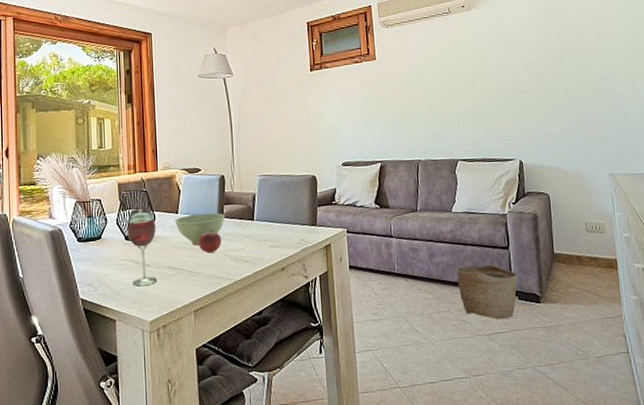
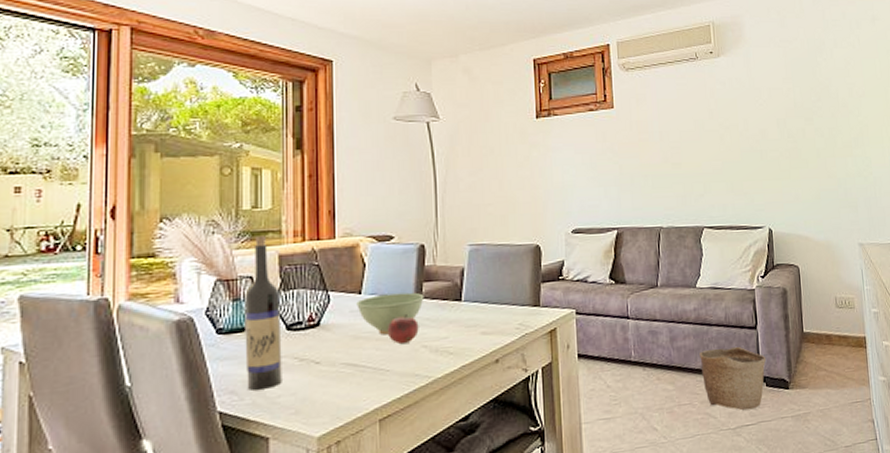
wine bottle: none [96,169,124,284] -> present [245,235,282,390]
wineglass: present [126,208,157,287] -> none [289,288,330,392]

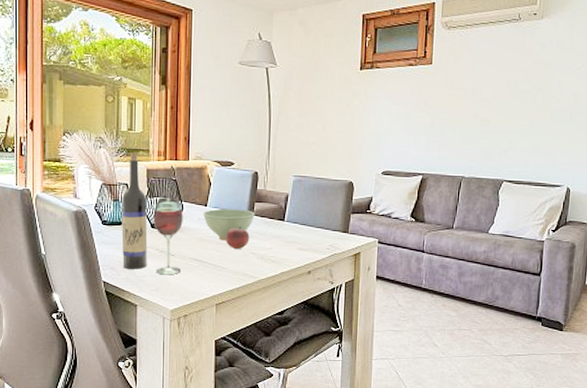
wineglass: none [289,288,330,392] -> present [153,197,183,275]
basket: present [699,347,766,411] -> none [483,287,545,343]

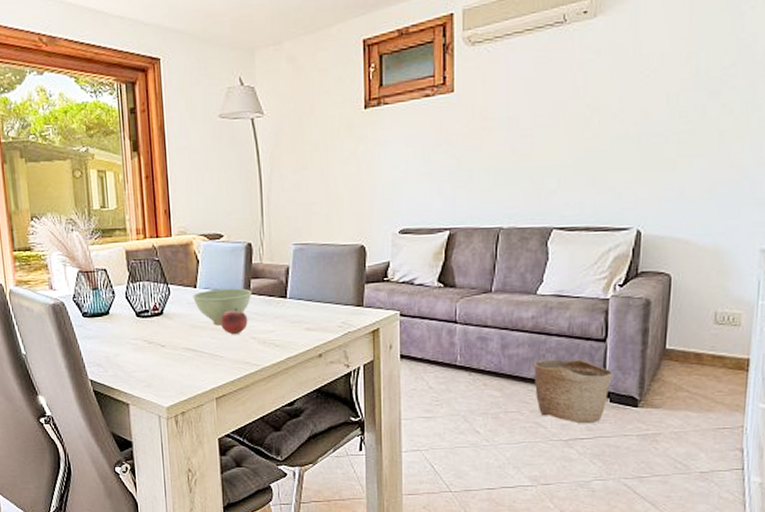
wine bottle: present [121,152,148,269] -> none [101,233,136,365]
wineglass: present [153,197,183,275] -> none [137,281,173,369]
basket: none [483,287,545,343] -> present [534,359,613,424]

